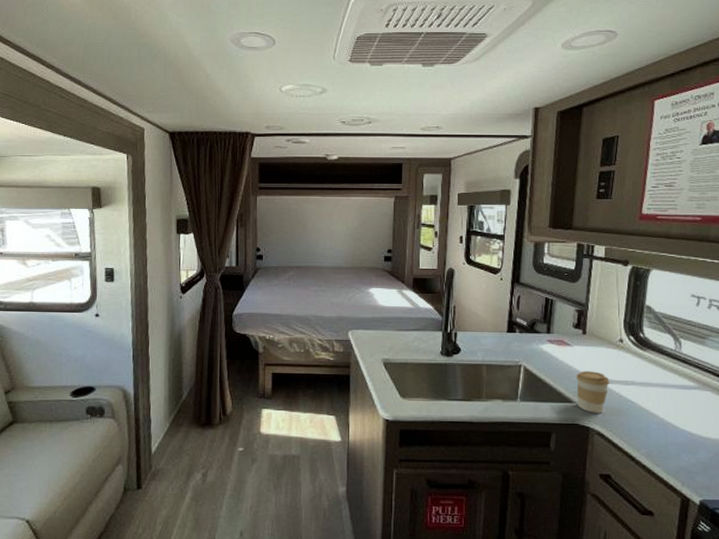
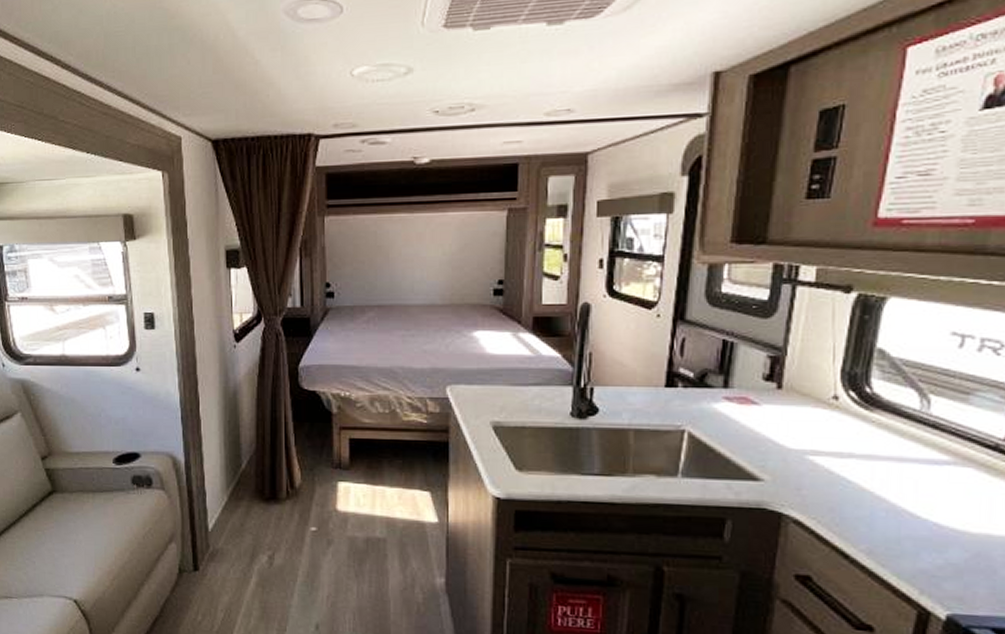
coffee cup: present [576,371,610,413] -> none [764,438,816,495]

